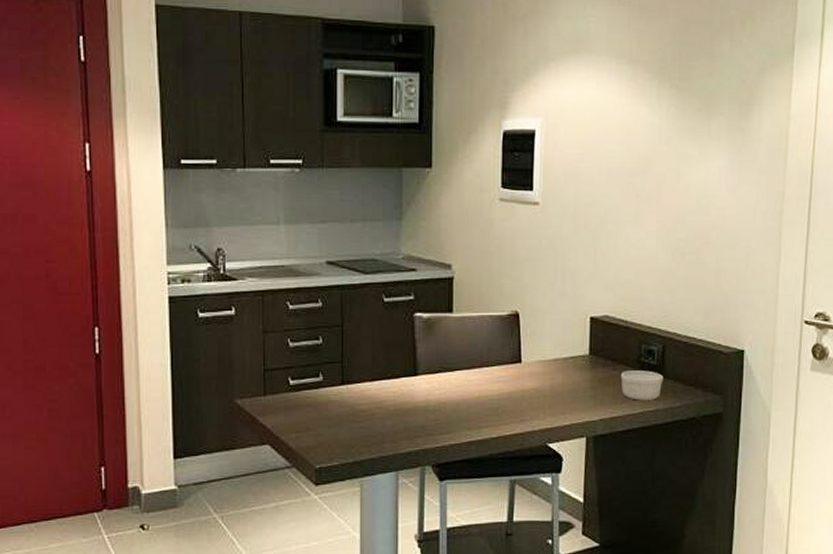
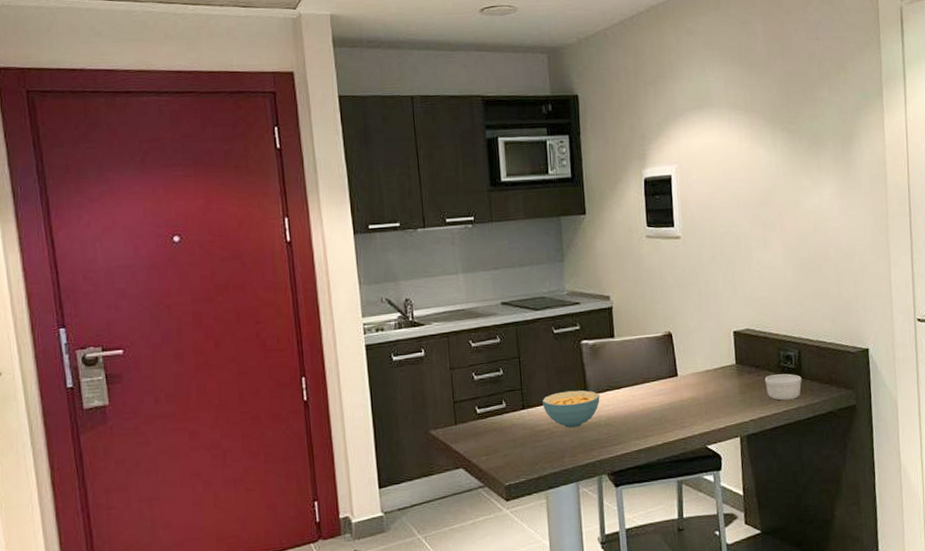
cereal bowl: none [365,368,430,411] -> present [542,390,600,428]

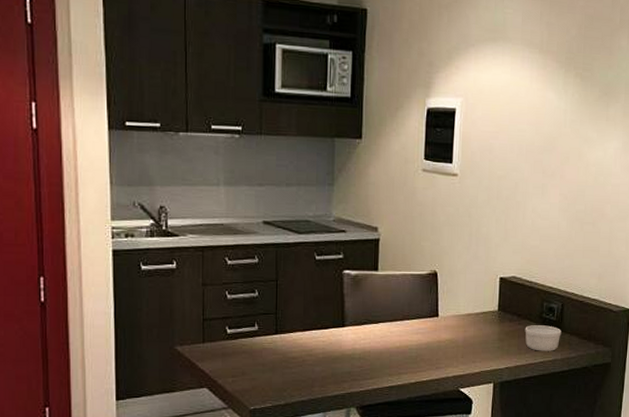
cereal bowl: present [542,390,600,428] -> none [297,320,357,358]

